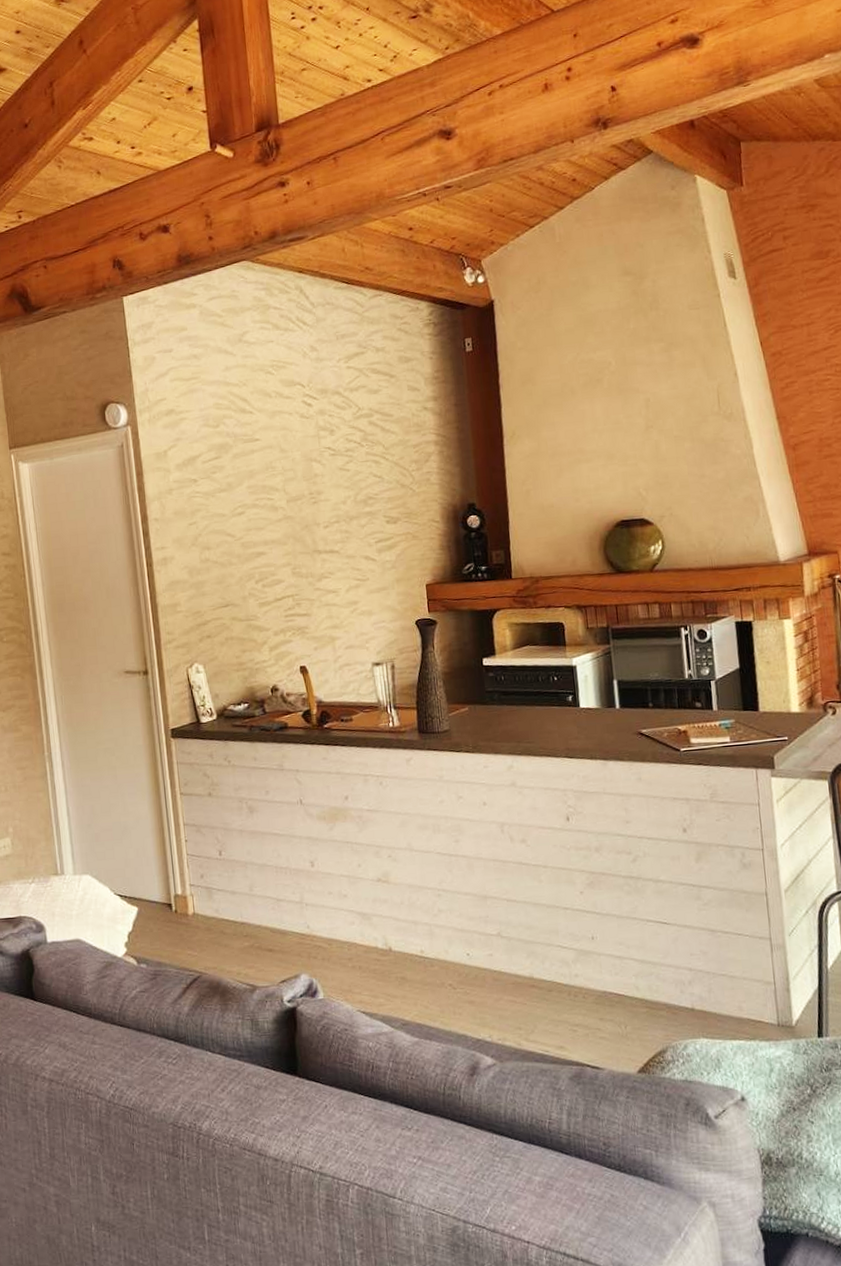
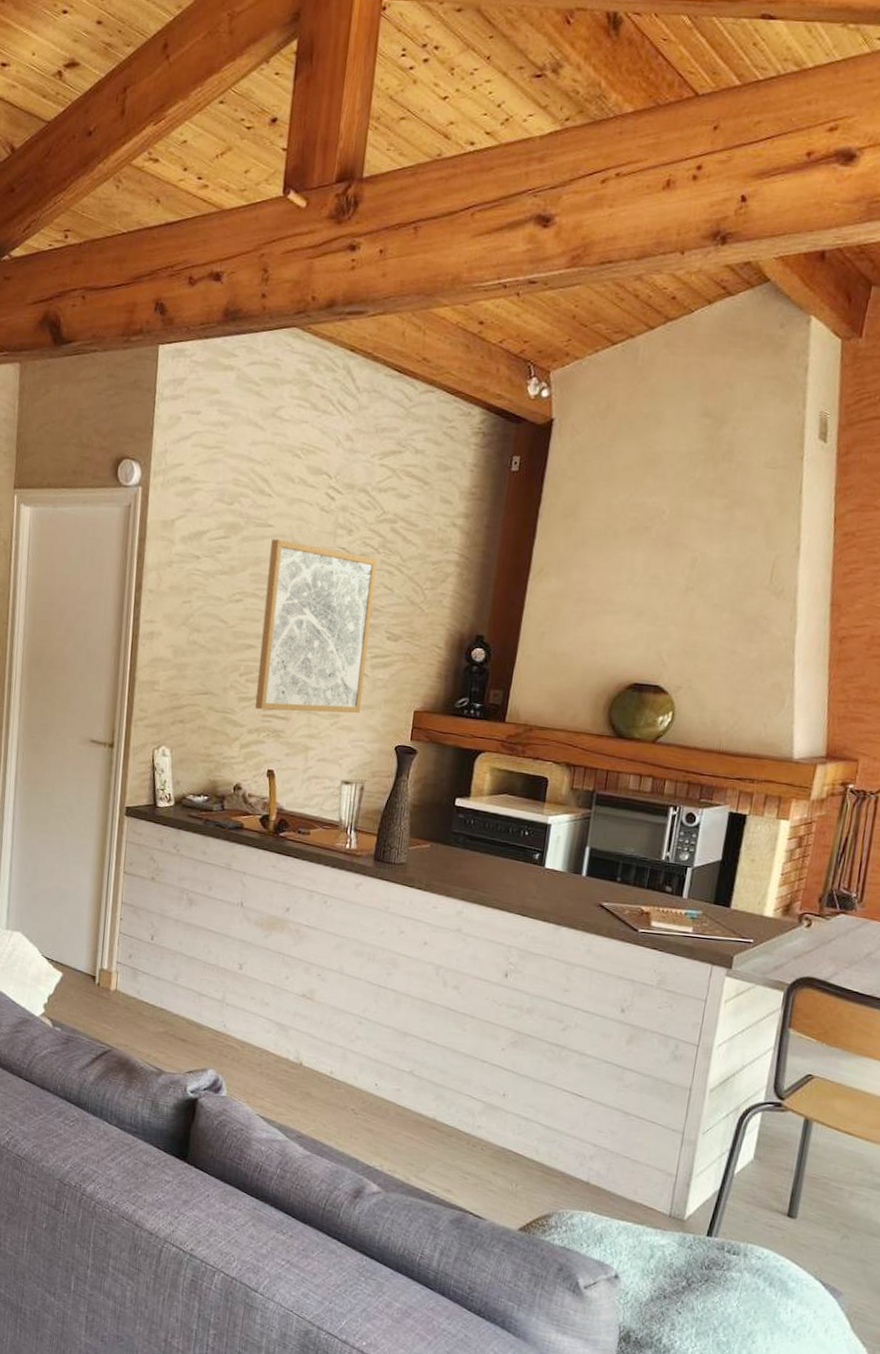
wall art: none [261,450,376,612] -> present [254,538,378,714]

